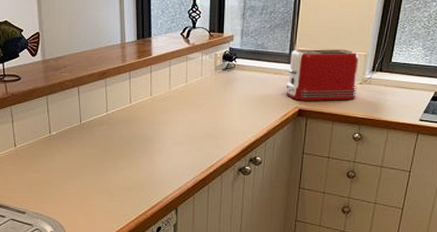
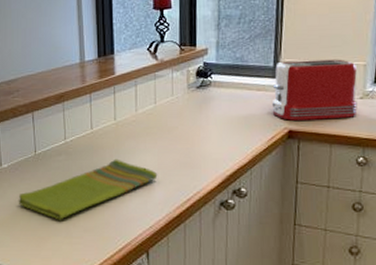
dish towel: none [65,129,187,181] -> present [18,159,158,220]

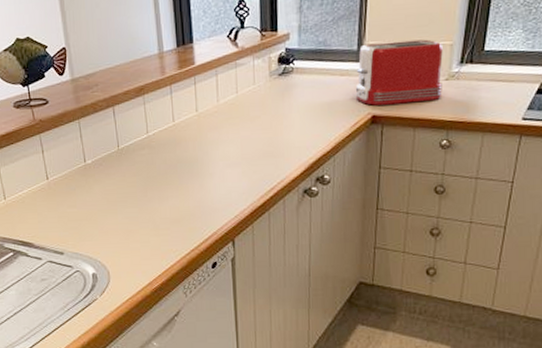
dish towel: present [18,159,158,220] -> none [104,150,241,213]

